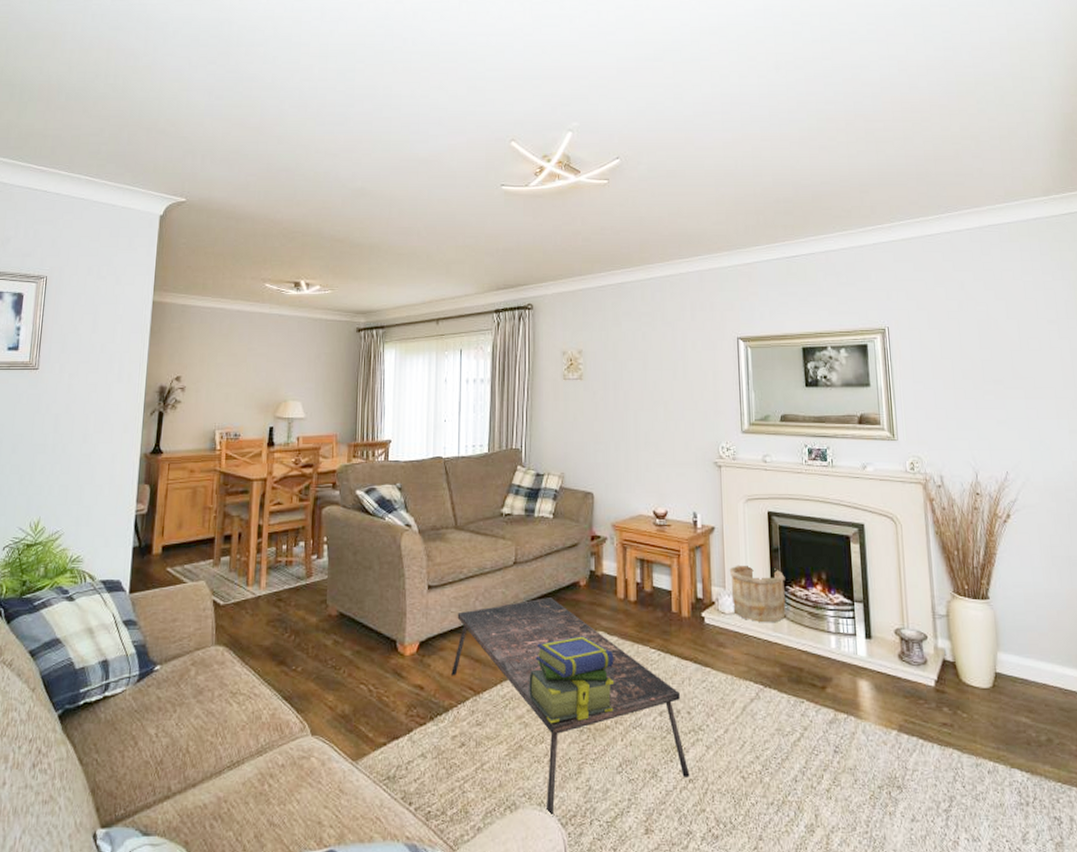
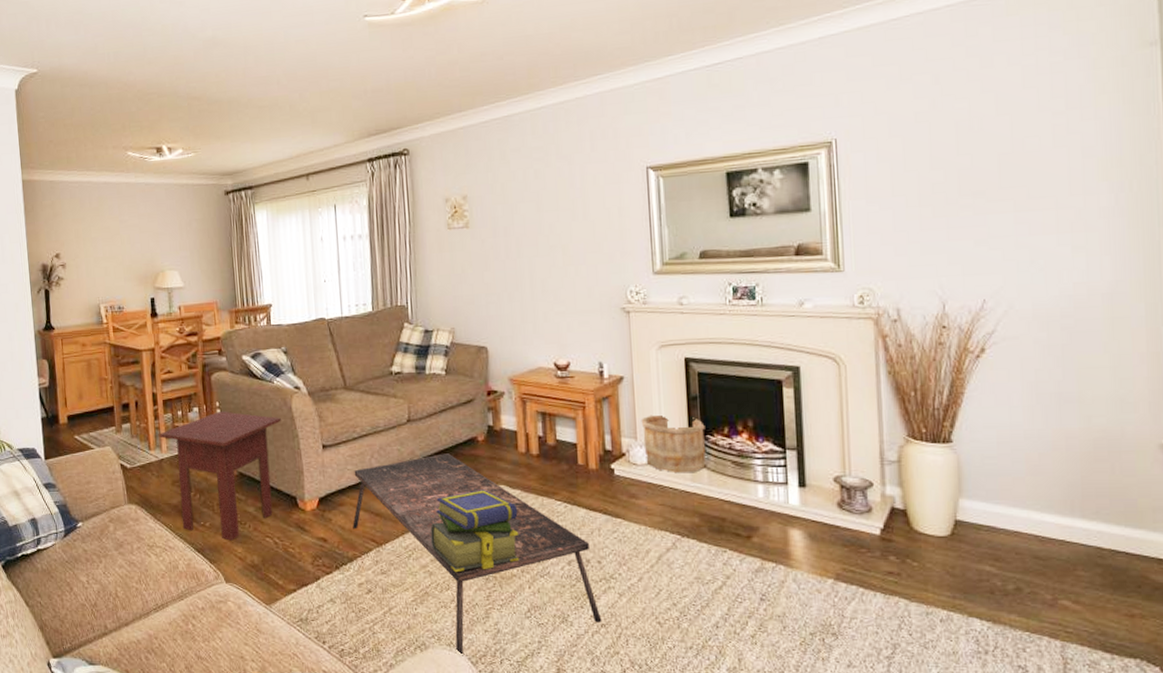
side table: none [260,547,389,688] -> present [159,411,281,541]

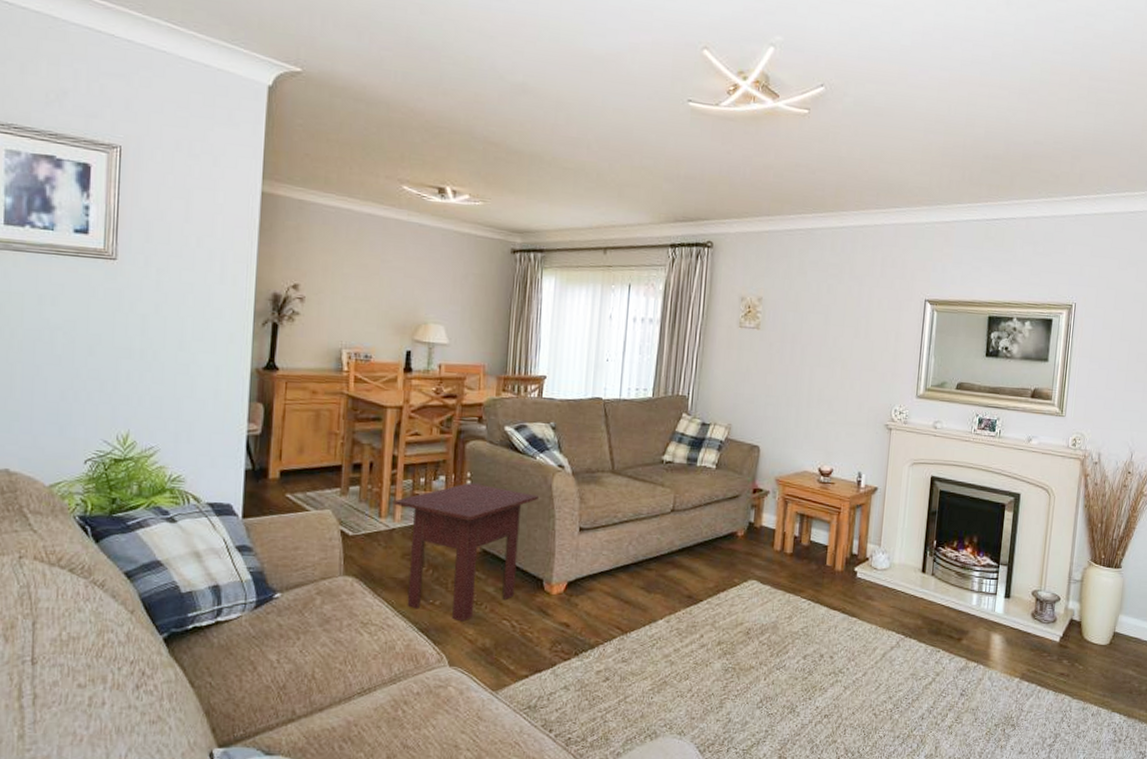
coffee table: present [353,453,602,656] -> none [599,546,826,745]
stack of books: present [430,490,520,573] -> none [677,583,765,663]
wooden bucket: present [641,415,706,472] -> none [885,525,939,579]

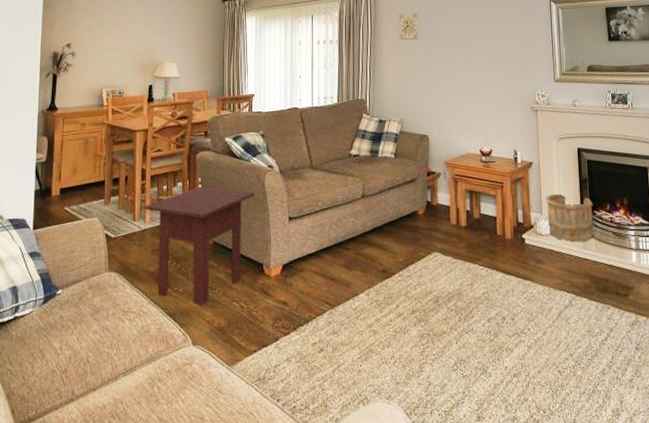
wooden bucket: none [885,525,939,579] -> present [545,194,594,241]

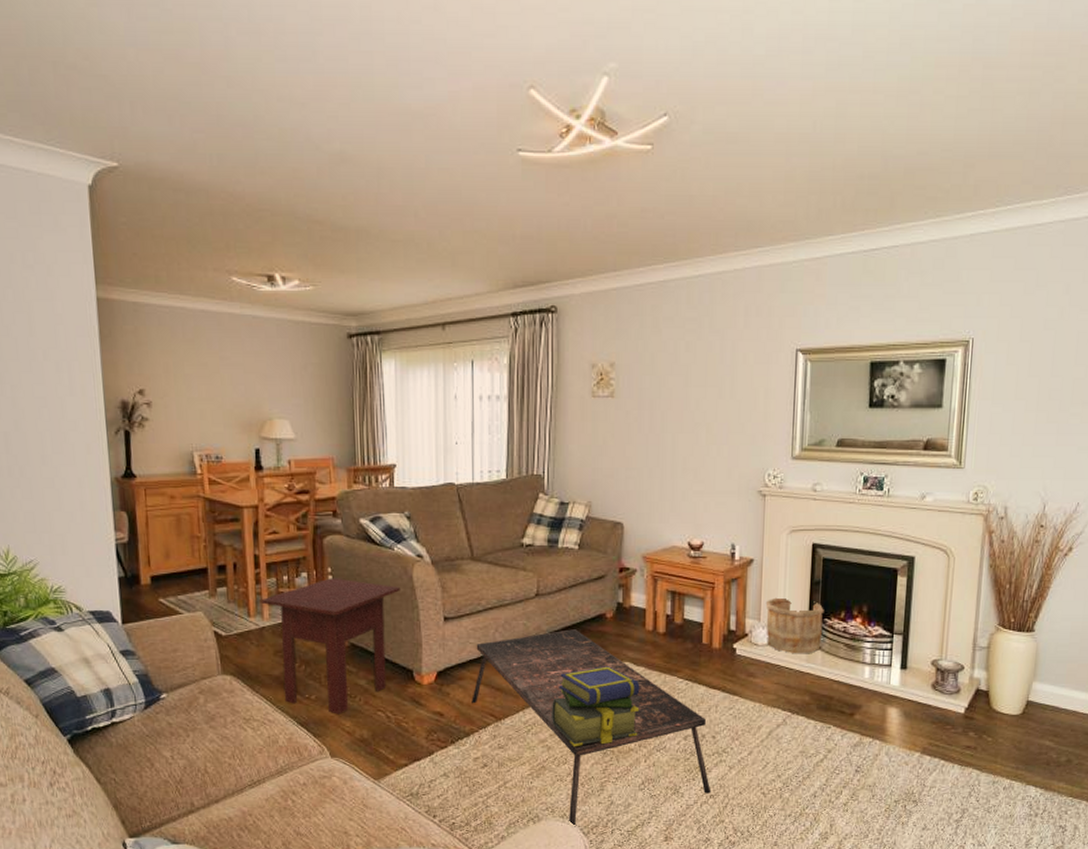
coffee table: none [310,225,515,408] -> present [472,629,711,827]
stack of books: none [376,257,449,331] -> present [552,666,640,747]

